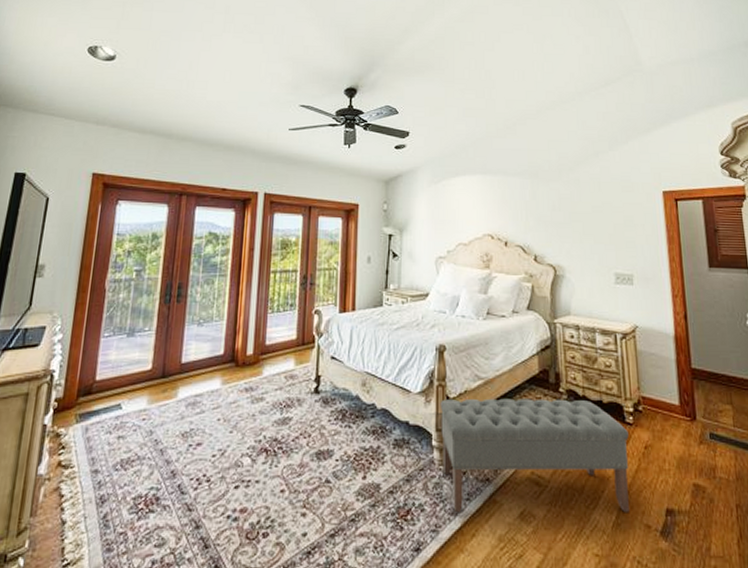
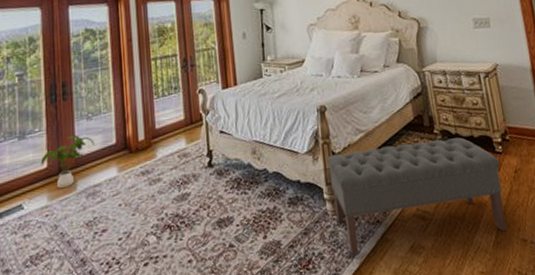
house plant: none [145,339,202,394] -> present [40,135,95,189]

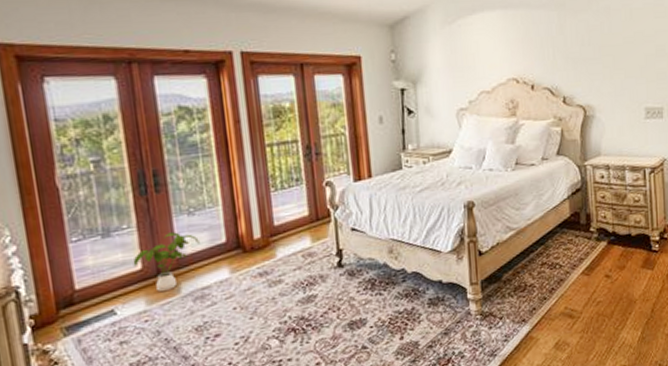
bench: present [326,137,507,256] -> none [472,235,654,354]

